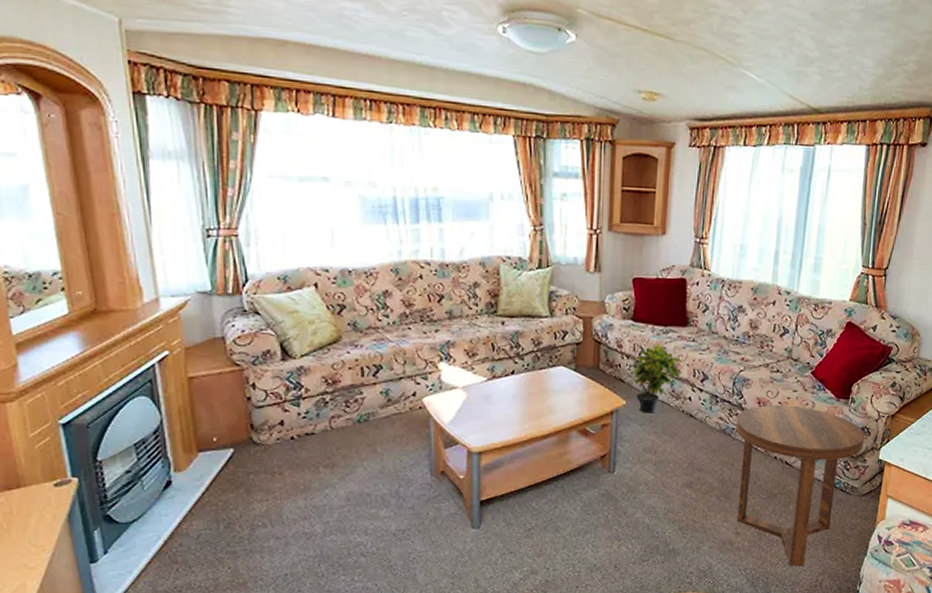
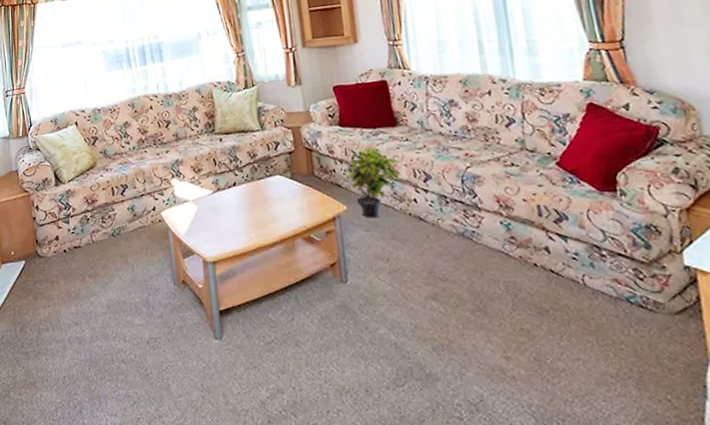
side table: present [736,405,864,567] -> none [474,202,656,408]

